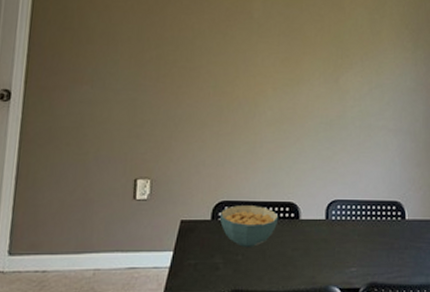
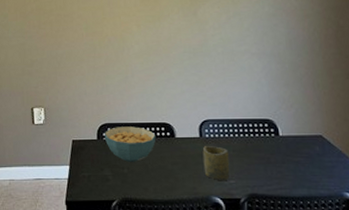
cup: none [325,228,353,269] -> present [202,145,230,181]

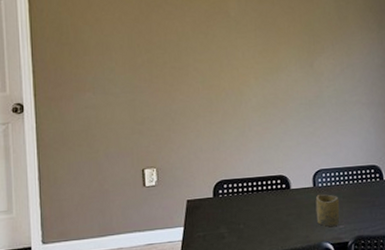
cereal bowl: present [104,126,156,162] -> none [220,181,272,218]

